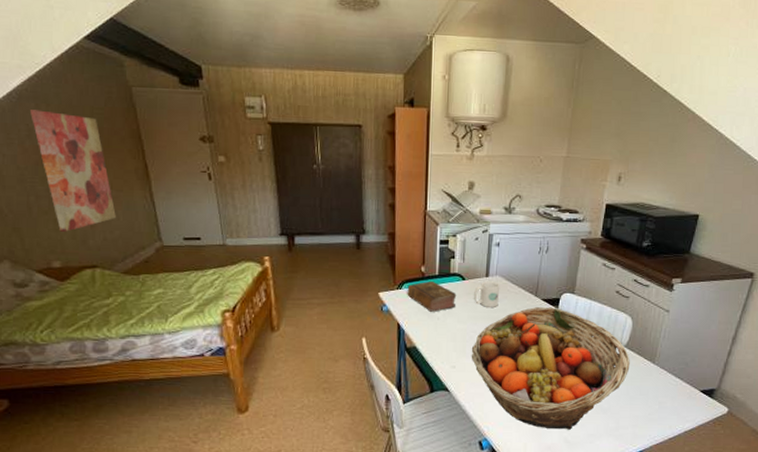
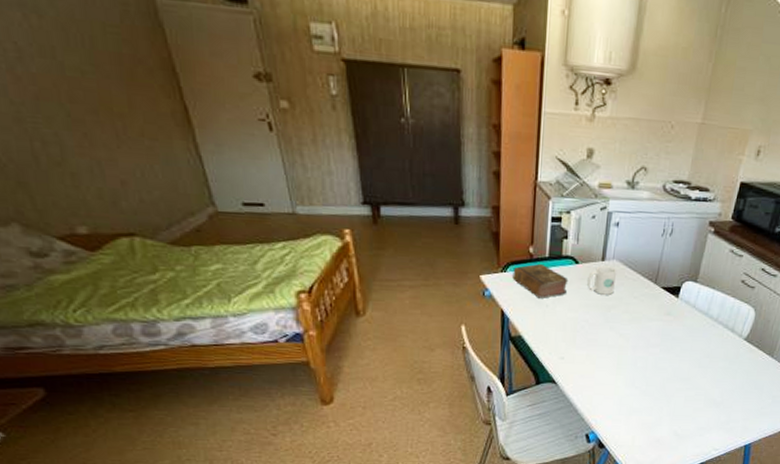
wall art: present [30,110,117,233] -> none [16,21,154,191]
fruit basket: present [471,307,630,430] -> none [581,295,749,423]

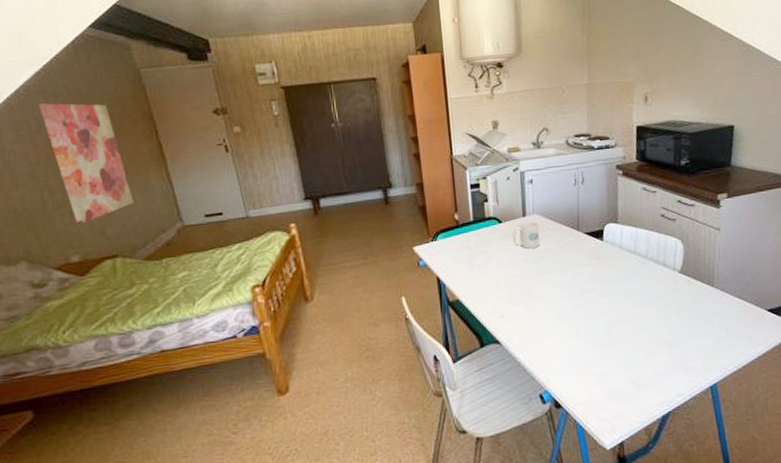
wall art: none [16,21,154,191] -> present [39,103,135,225]
book: present [512,263,569,298] -> none [442,227,496,261]

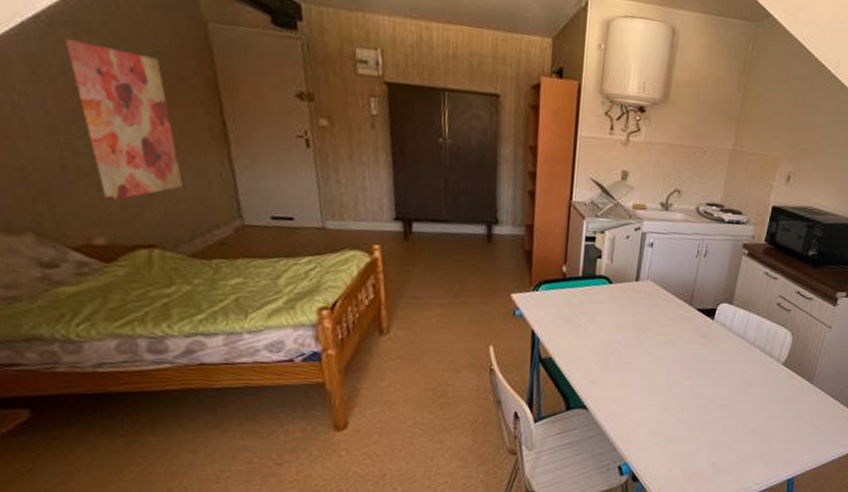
mug: present [513,220,540,249] -> none [621,286,652,316]

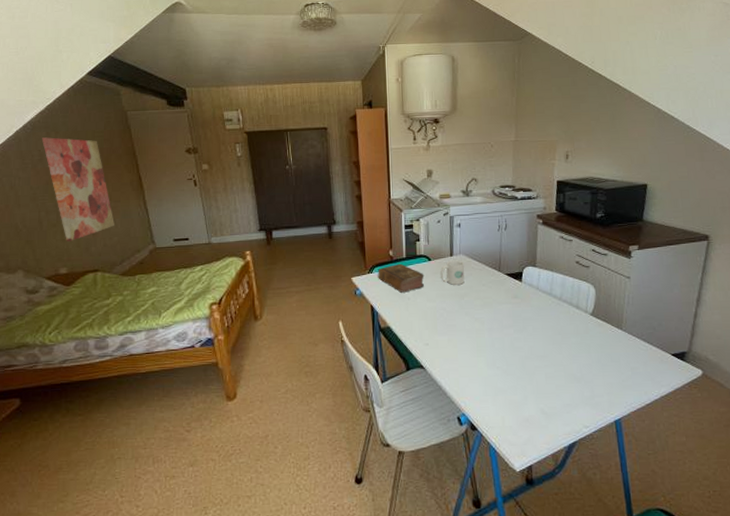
book: none [544,282,602,319] -> present [378,263,425,293]
mug: none [621,286,652,316] -> present [441,260,465,285]

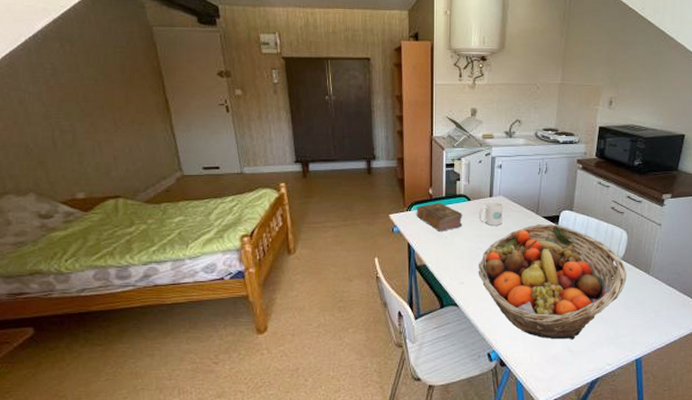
wall art: present [42,137,115,242] -> none [55,49,139,165]
fruit basket: none [442,280,598,401] -> present [478,223,627,340]

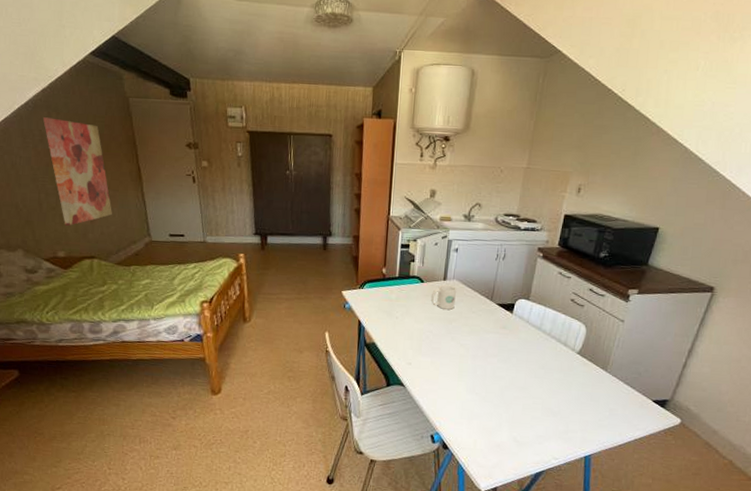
wall art: none [55,49,139,165] -> present [43,117,113,227]
book: present [416,202,463,231] -> none [368,282,415,311]
fruit basket: present [478,223,627,340] -> none [426,311,582,430]

